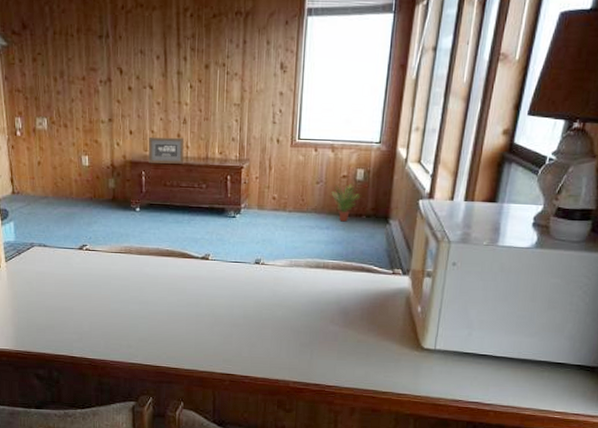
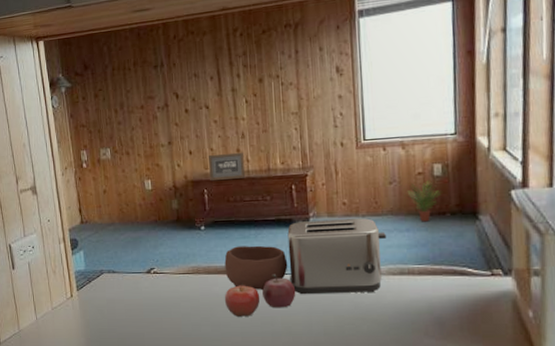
fruit: none [154,265,187,297] -> present [224,282,259,317]
bowl: none [156,230,217,274] -> present [224,245,288,291]
fruit: none [191,259,222,292] -> present [262,274,296,308]
toaster: none [217,211,309,282] -> present [287,218,387,295]

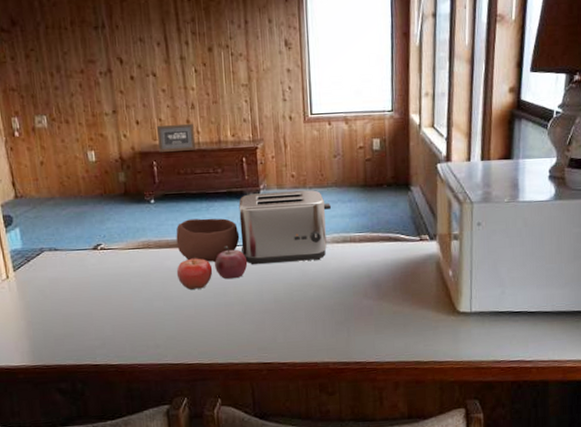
potted plant: present [406,180,443,222] -> none [348,154,381,193]

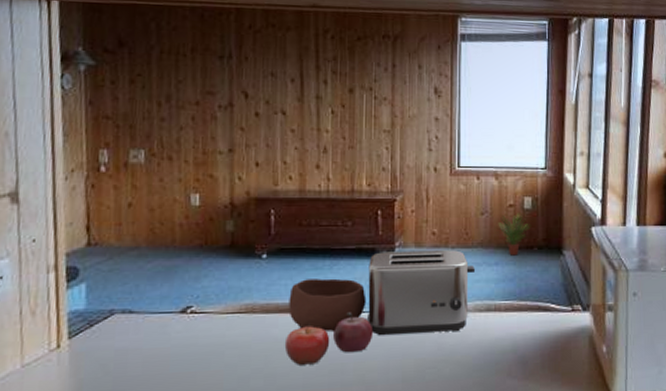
picture frame: present [157,123,196,153] -> none [279,168,325,201]
potted plant: none [348,154,381,193] -> present [496,213,532,256]

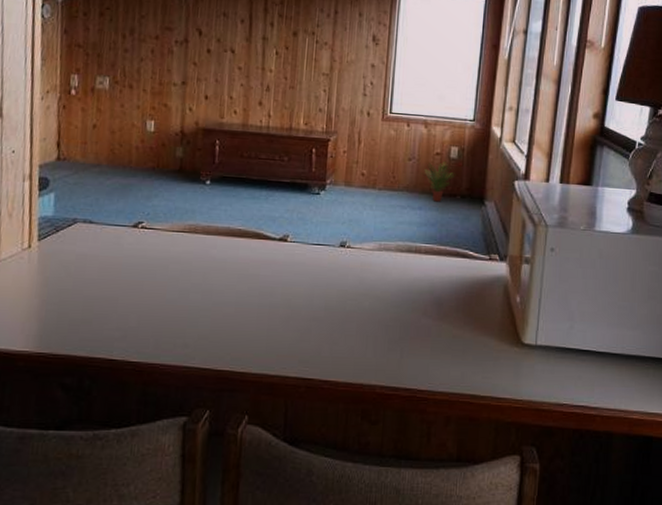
fruit: present [284,323,329,365] -> none [221,247,261,285]
bowl: present [288,278,367,332] -> none [226,207,297,258]
fruit: present [333,312,374,353] -> none [265,240,302,279]
toaster: present [368,250,476,336] -> none [297,187,400,268]

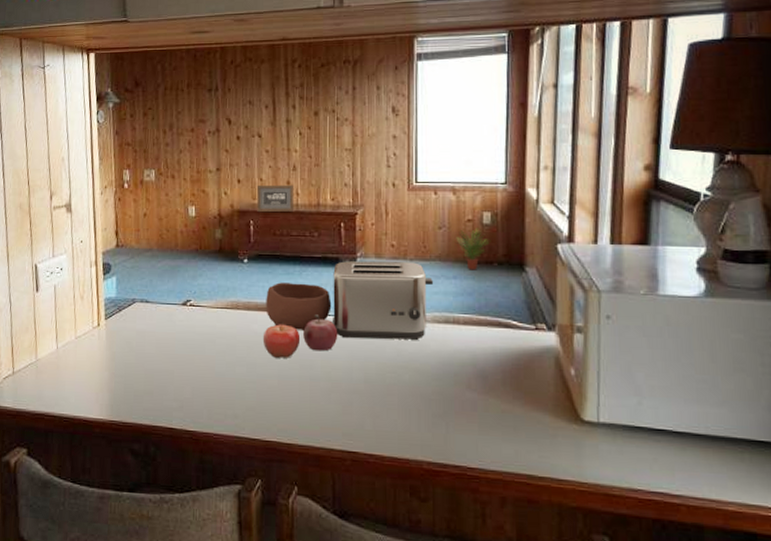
fruit: none [221,247,261,285] -> present [262,321,299,358]
picture frame: none [224,103,266,134] -> present [257,184,295,213]
bowl: none [226,207,297,258] -> present [266,282,332,332]
fruit: none [265,240,302,279] -> present [303,314,338,352]
toaster: none [297,187,400,268] -> present [333,261,434,340]

